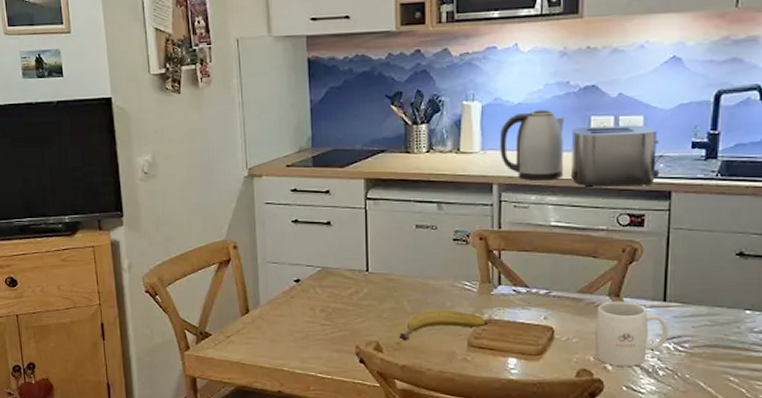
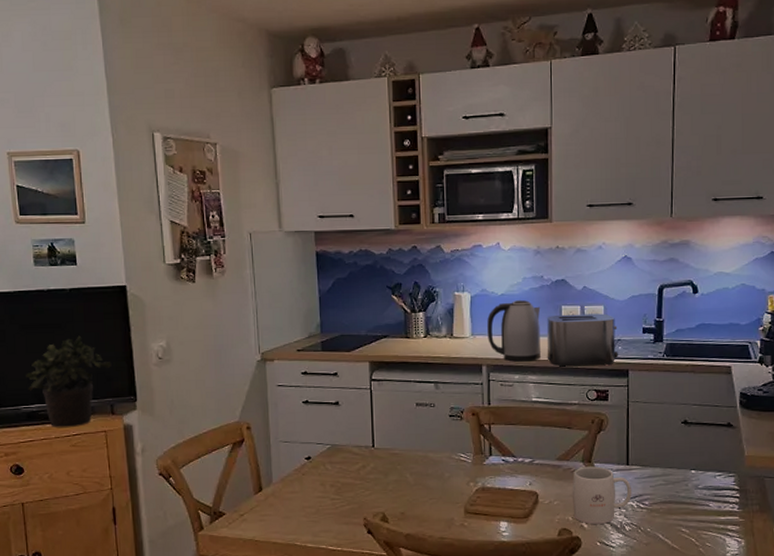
potted plant: none [17,149,99,243] -> present [26,335,112,429]
fruit: present [399,310,489,341] -> none [403,481,482,511]

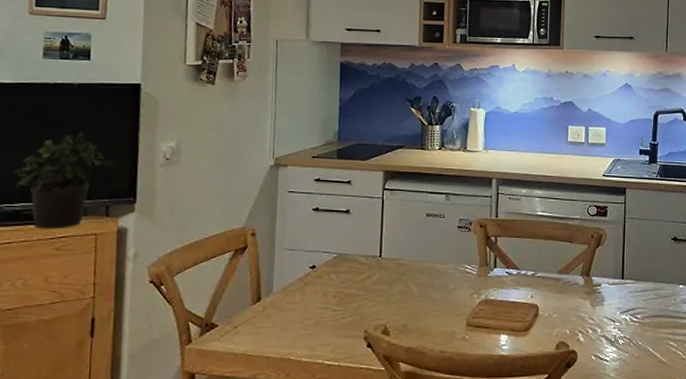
kettle: present [487,299,542,362] -> none [499,118,549,177]
toaster: present [546,313,618,367] -> none [553,134,617,183]
mug: present [572,466,632,524] -> none [570,280,626,338]

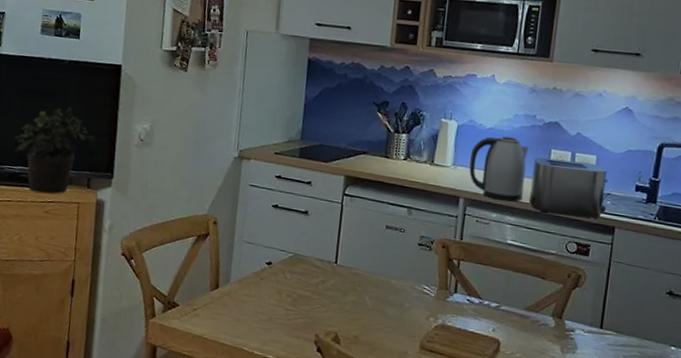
kettle: none [499,118,549,177] -> present [469,135,529,202]
toaster: none [553,134,617,183] -> present [528,157,609,219]

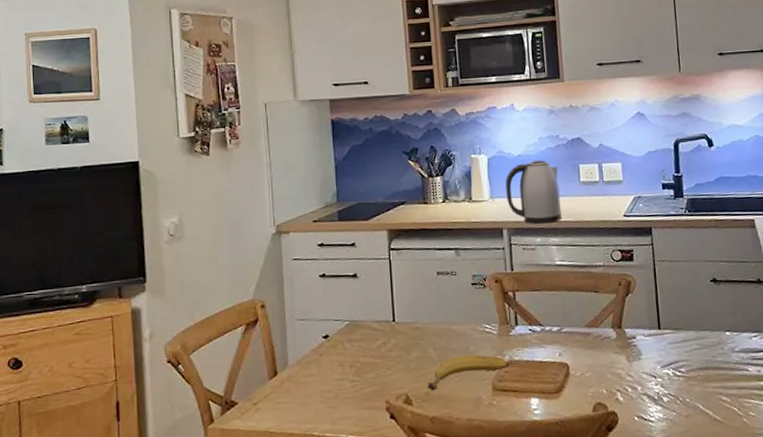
potted plant: present [14,106,96,195] -> none [30,215,121,316]
fruit: none [357,308,442,336] -> present [427,355,510,391]
toaster: present [528,157,609,219] -> none [564,170,640,228]

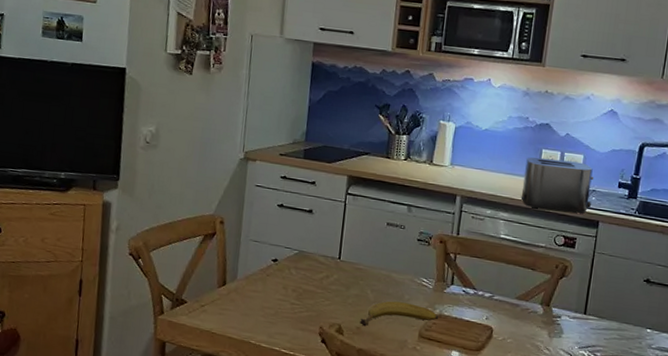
kettle: present [505,159,562,224] -> none [465,136,522,199]
toaster: none [564,170,640,228] -> present [520,157,594,213]

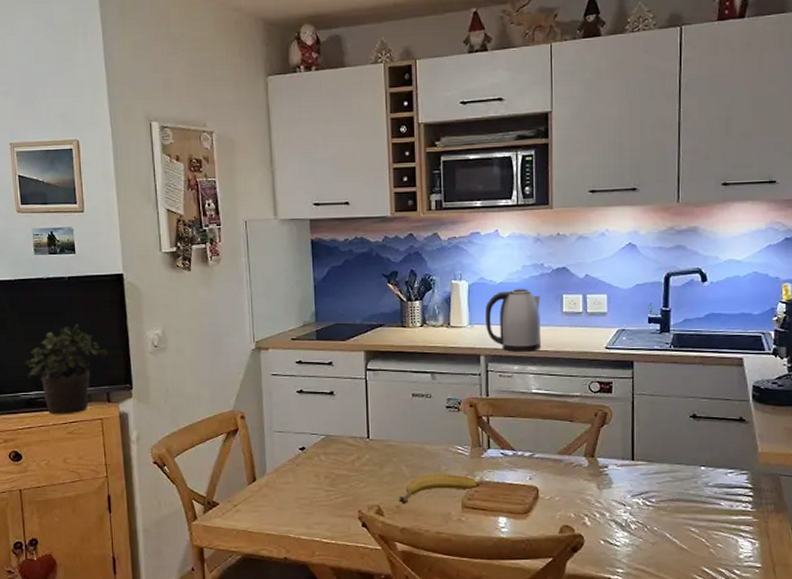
potted plant: none [17,109,101,197] -> present [25,323,108,416]
kettle: none [465,136,522,199] -> present [485,288,542,352]
toaster: present [520,157,594,213] -> none [546,302,622,358]

